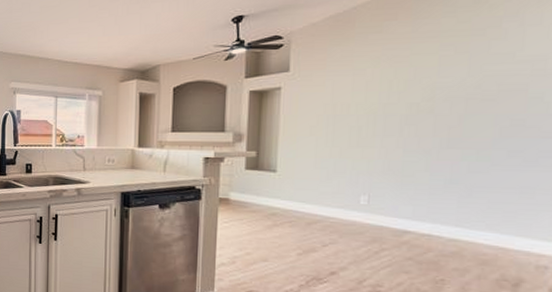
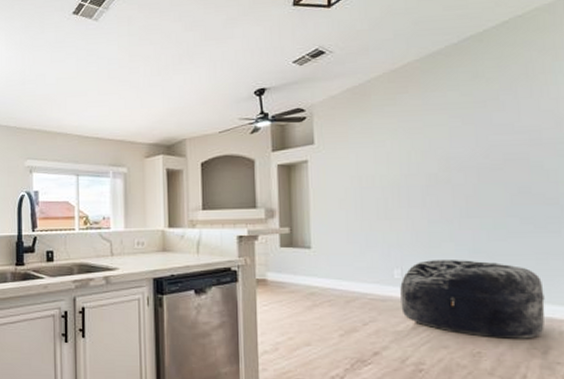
bean bag chair: none [364,188,525,271] -> present [400,260,545,339]

